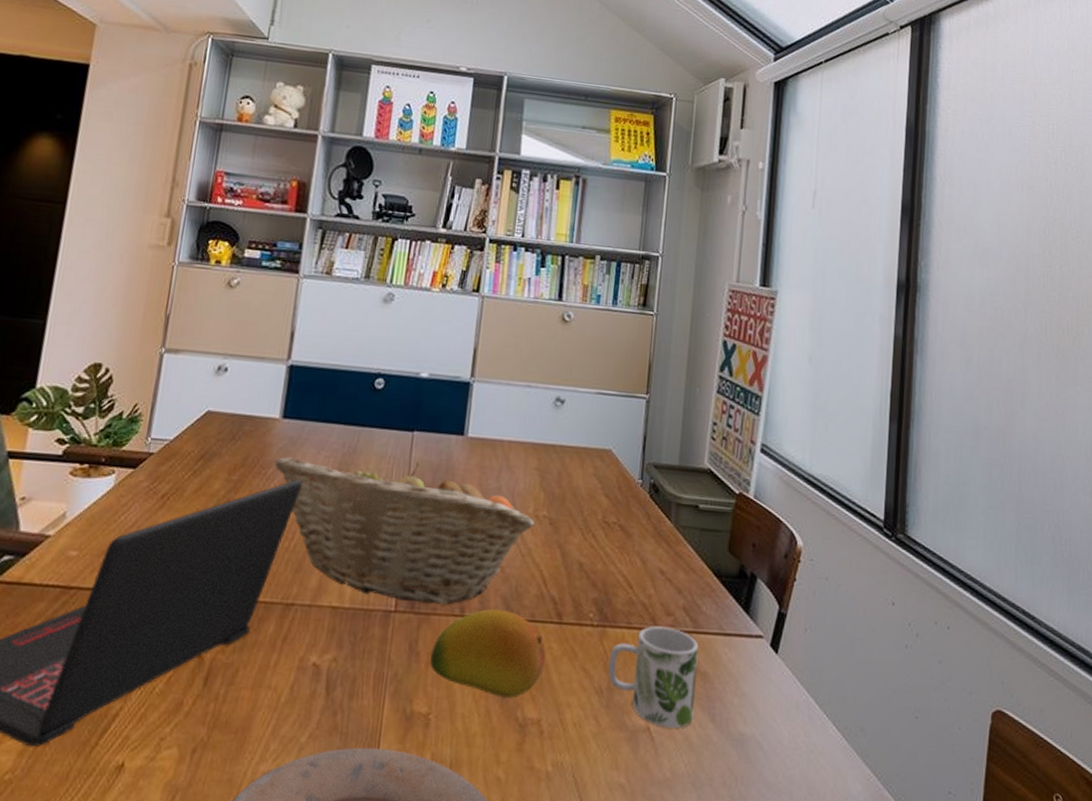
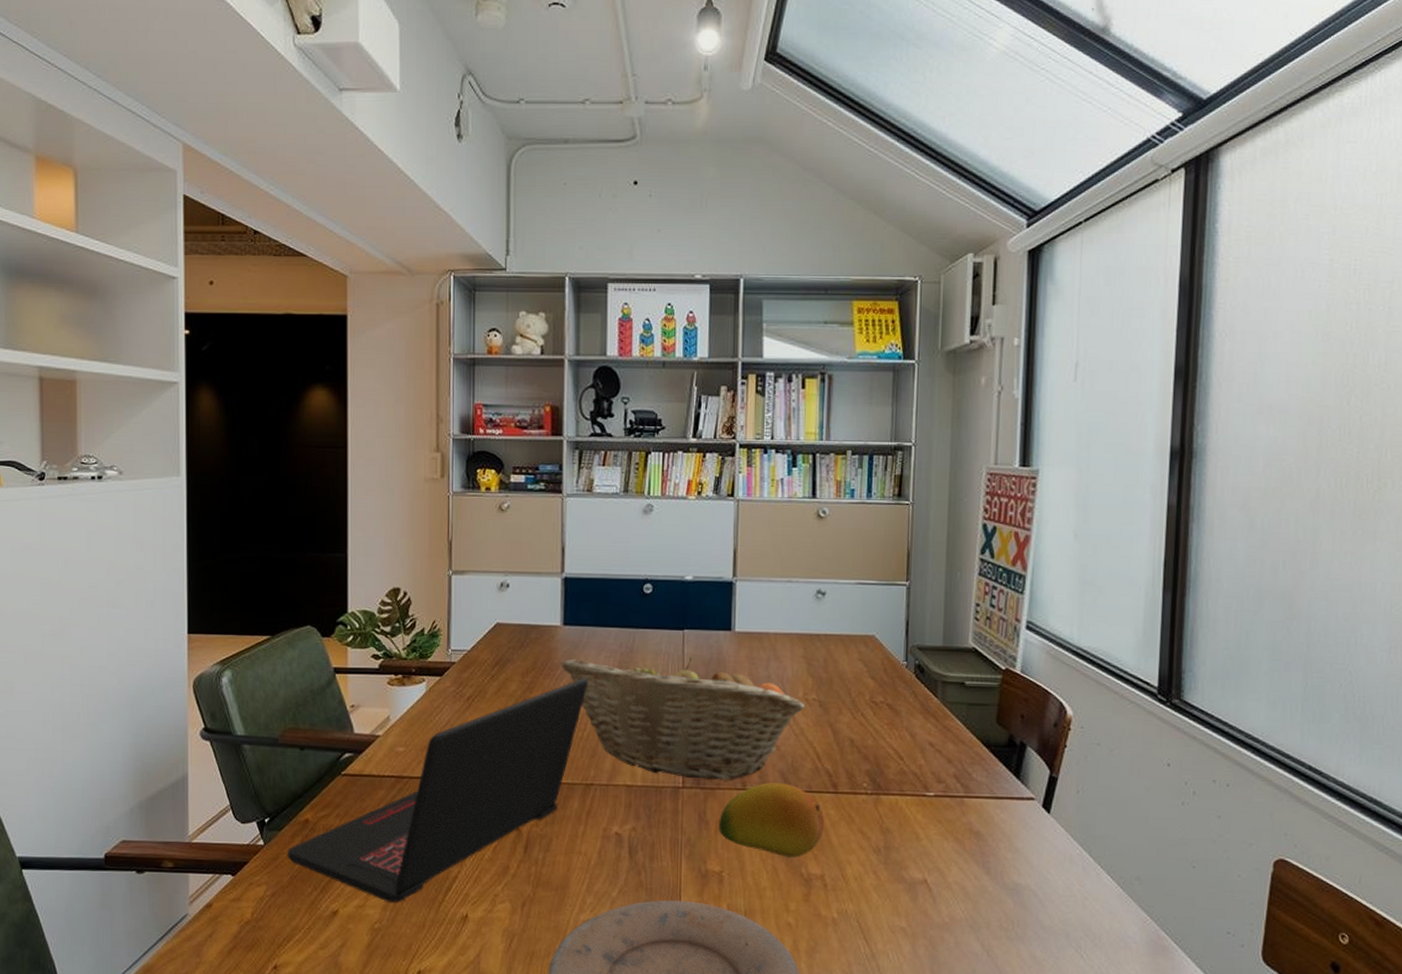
mug: present [608,626,699,729] -> none [884,792,971,881]

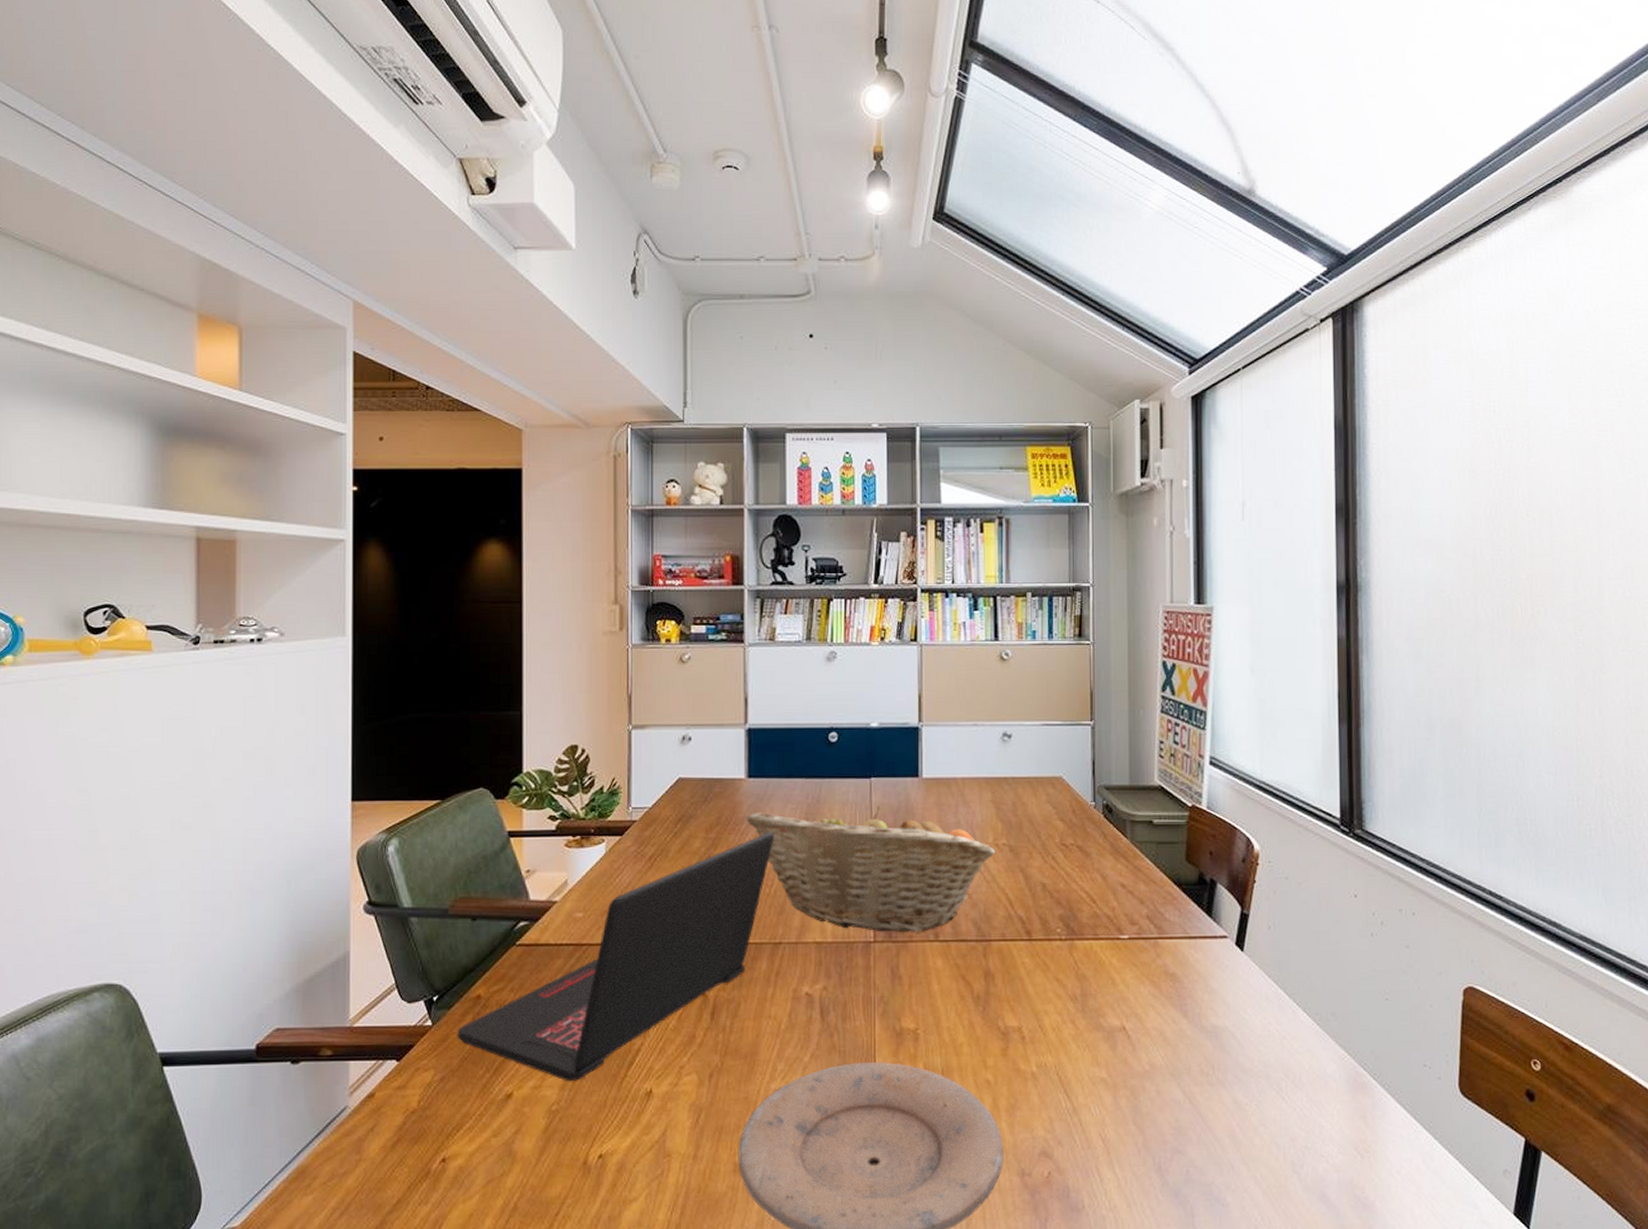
fruit: present [719,782,825,859] -> none [912,931,1020,1012]

